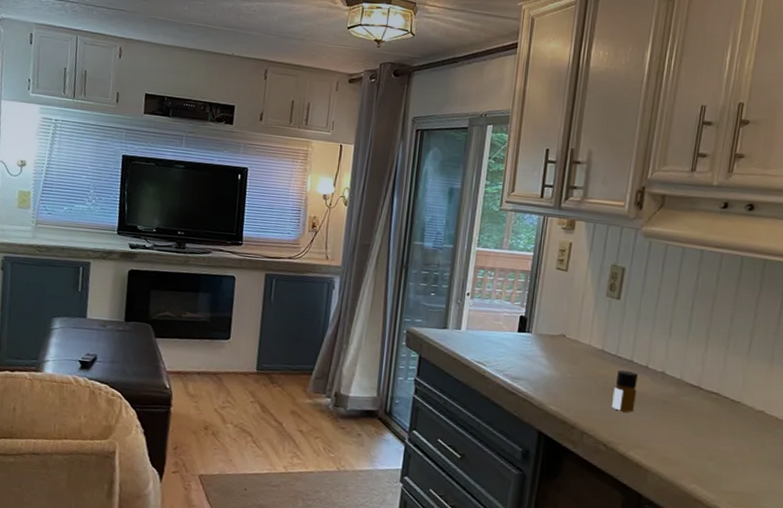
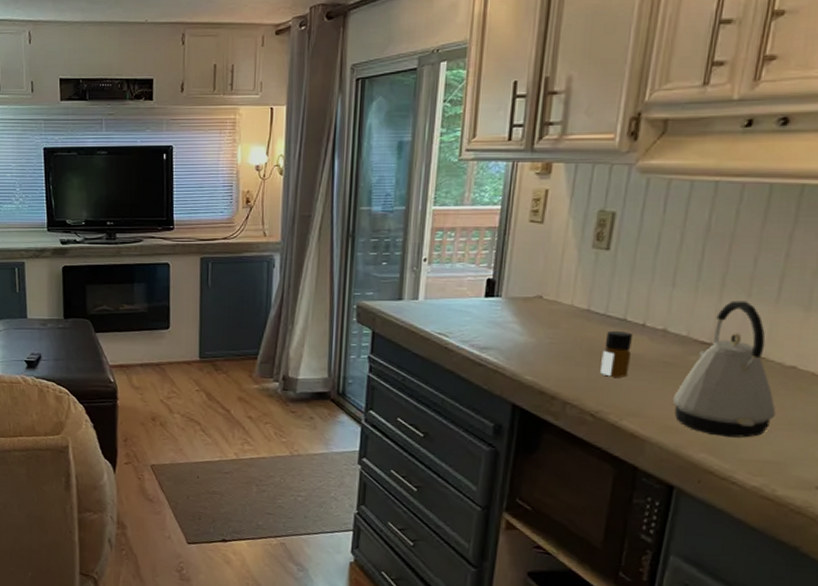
kettle: none [669,351,750,472] -> present [672,300,776,438]

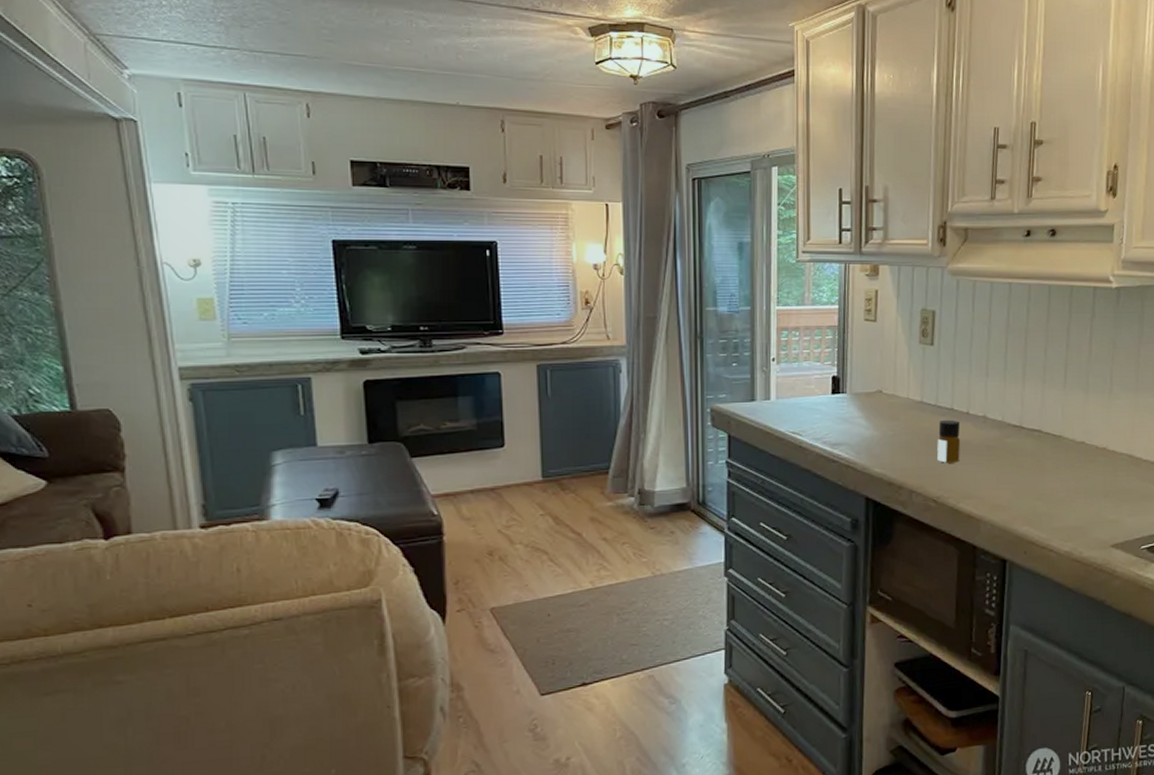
kettle: present [672,300,776,438] -> none [997,387,1075,509]

